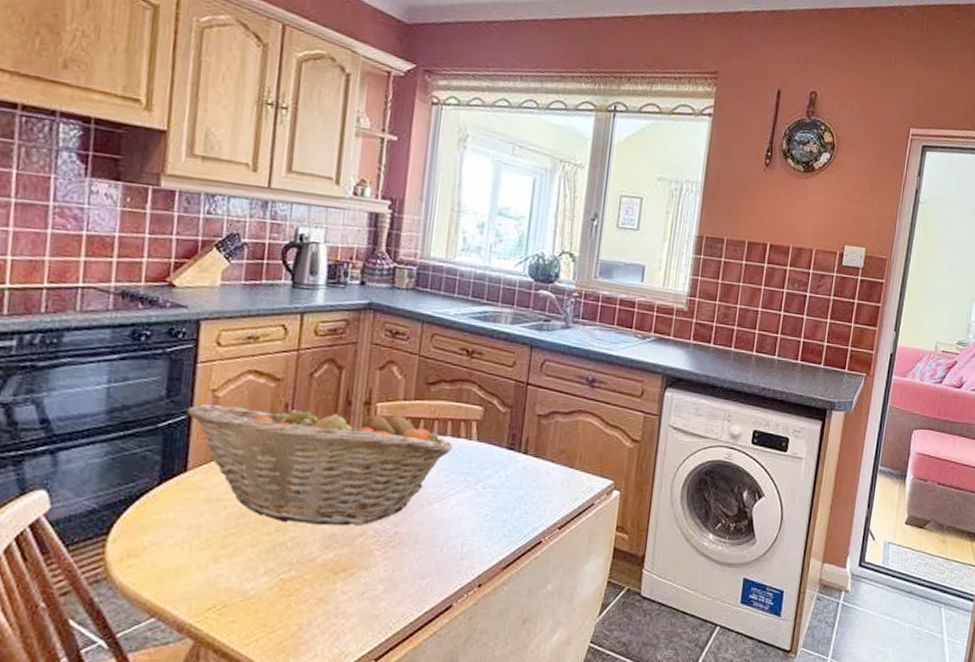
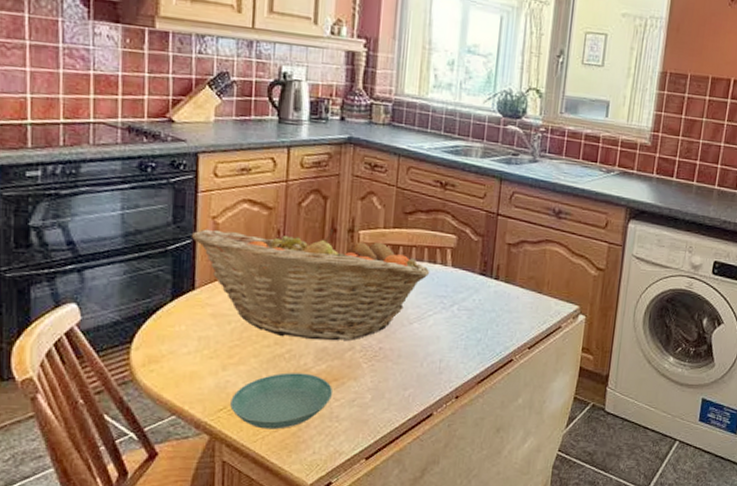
saucer: none [220,563,340,630] -> present [230,373,332,429]

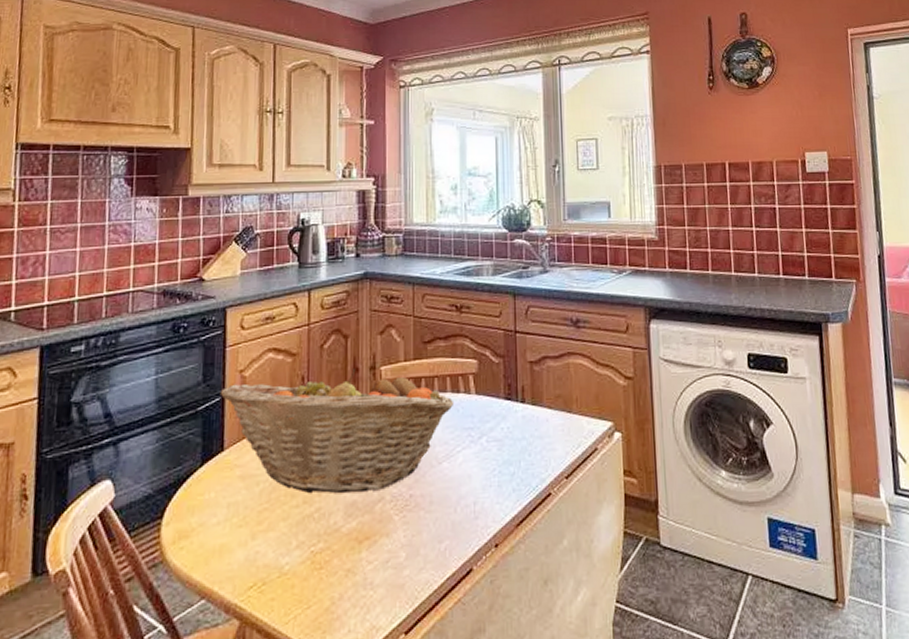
saucer: present [230,373,332,429] -> none [260,534,364,607]

